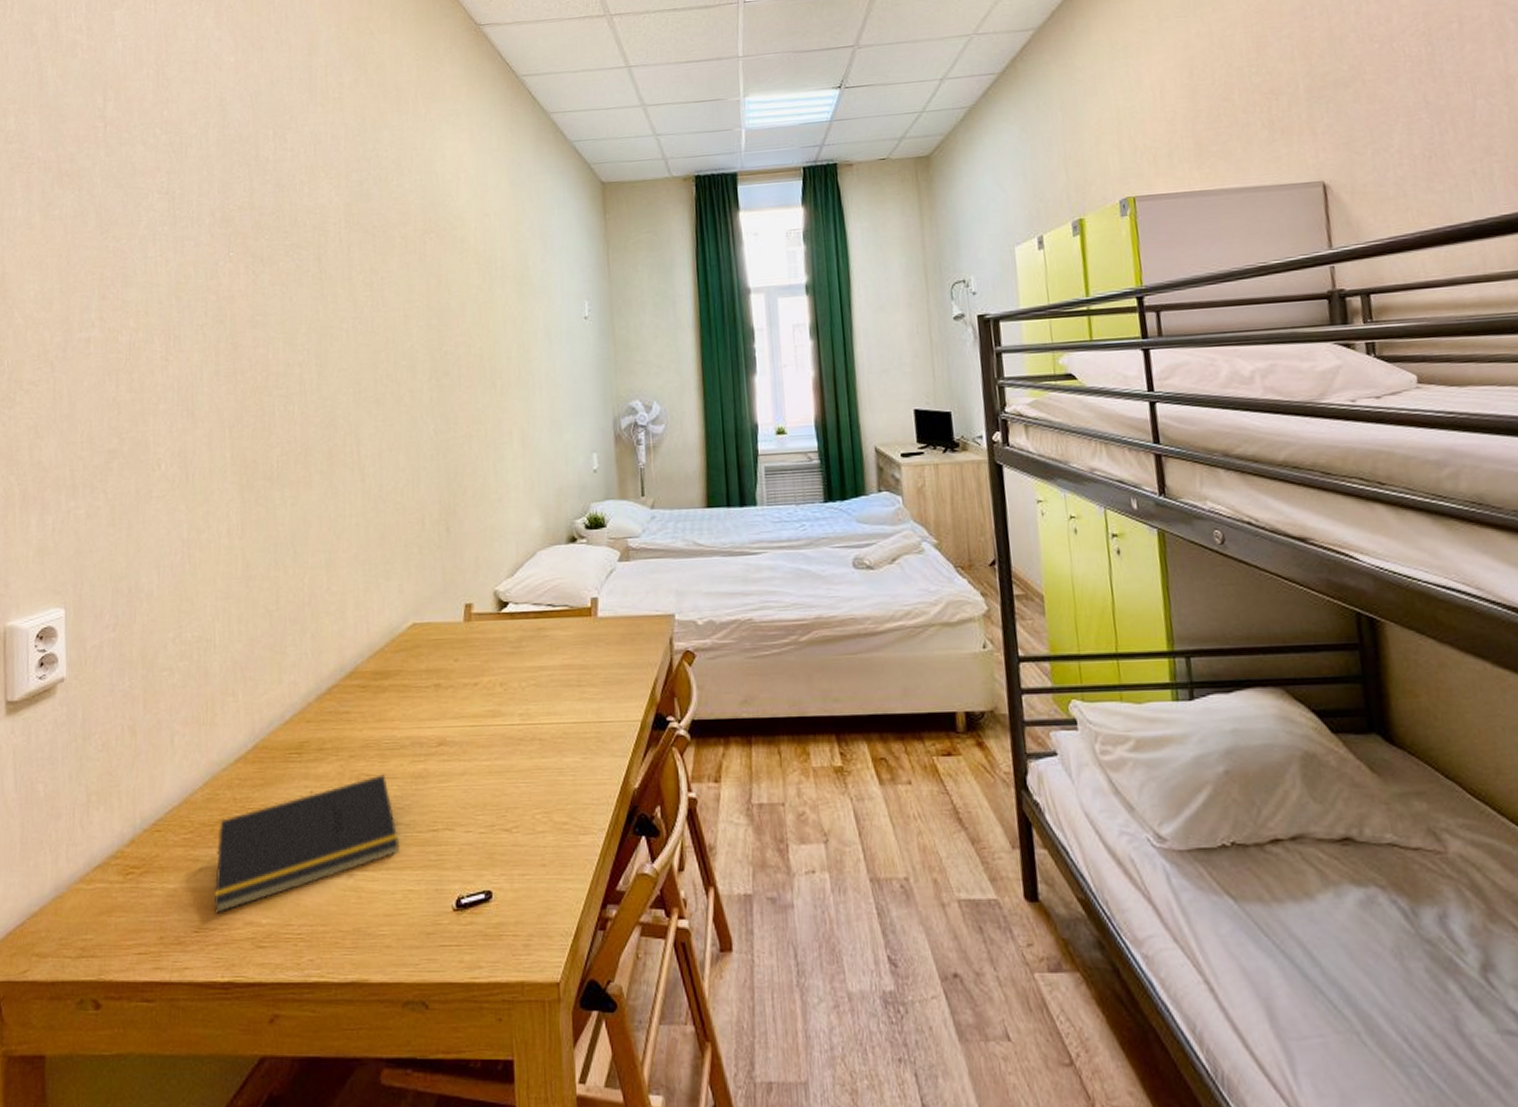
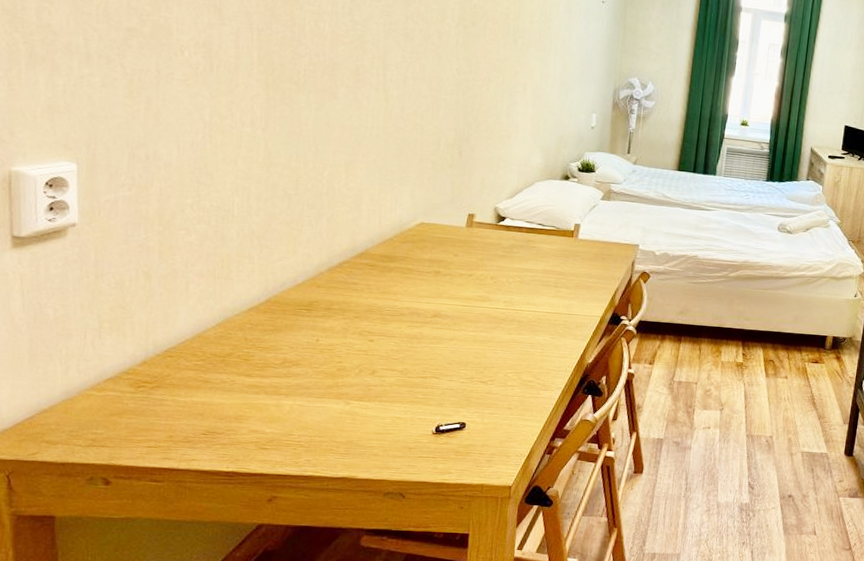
notepad: present [214,774,399,913] -> none [222,333,392,422]

